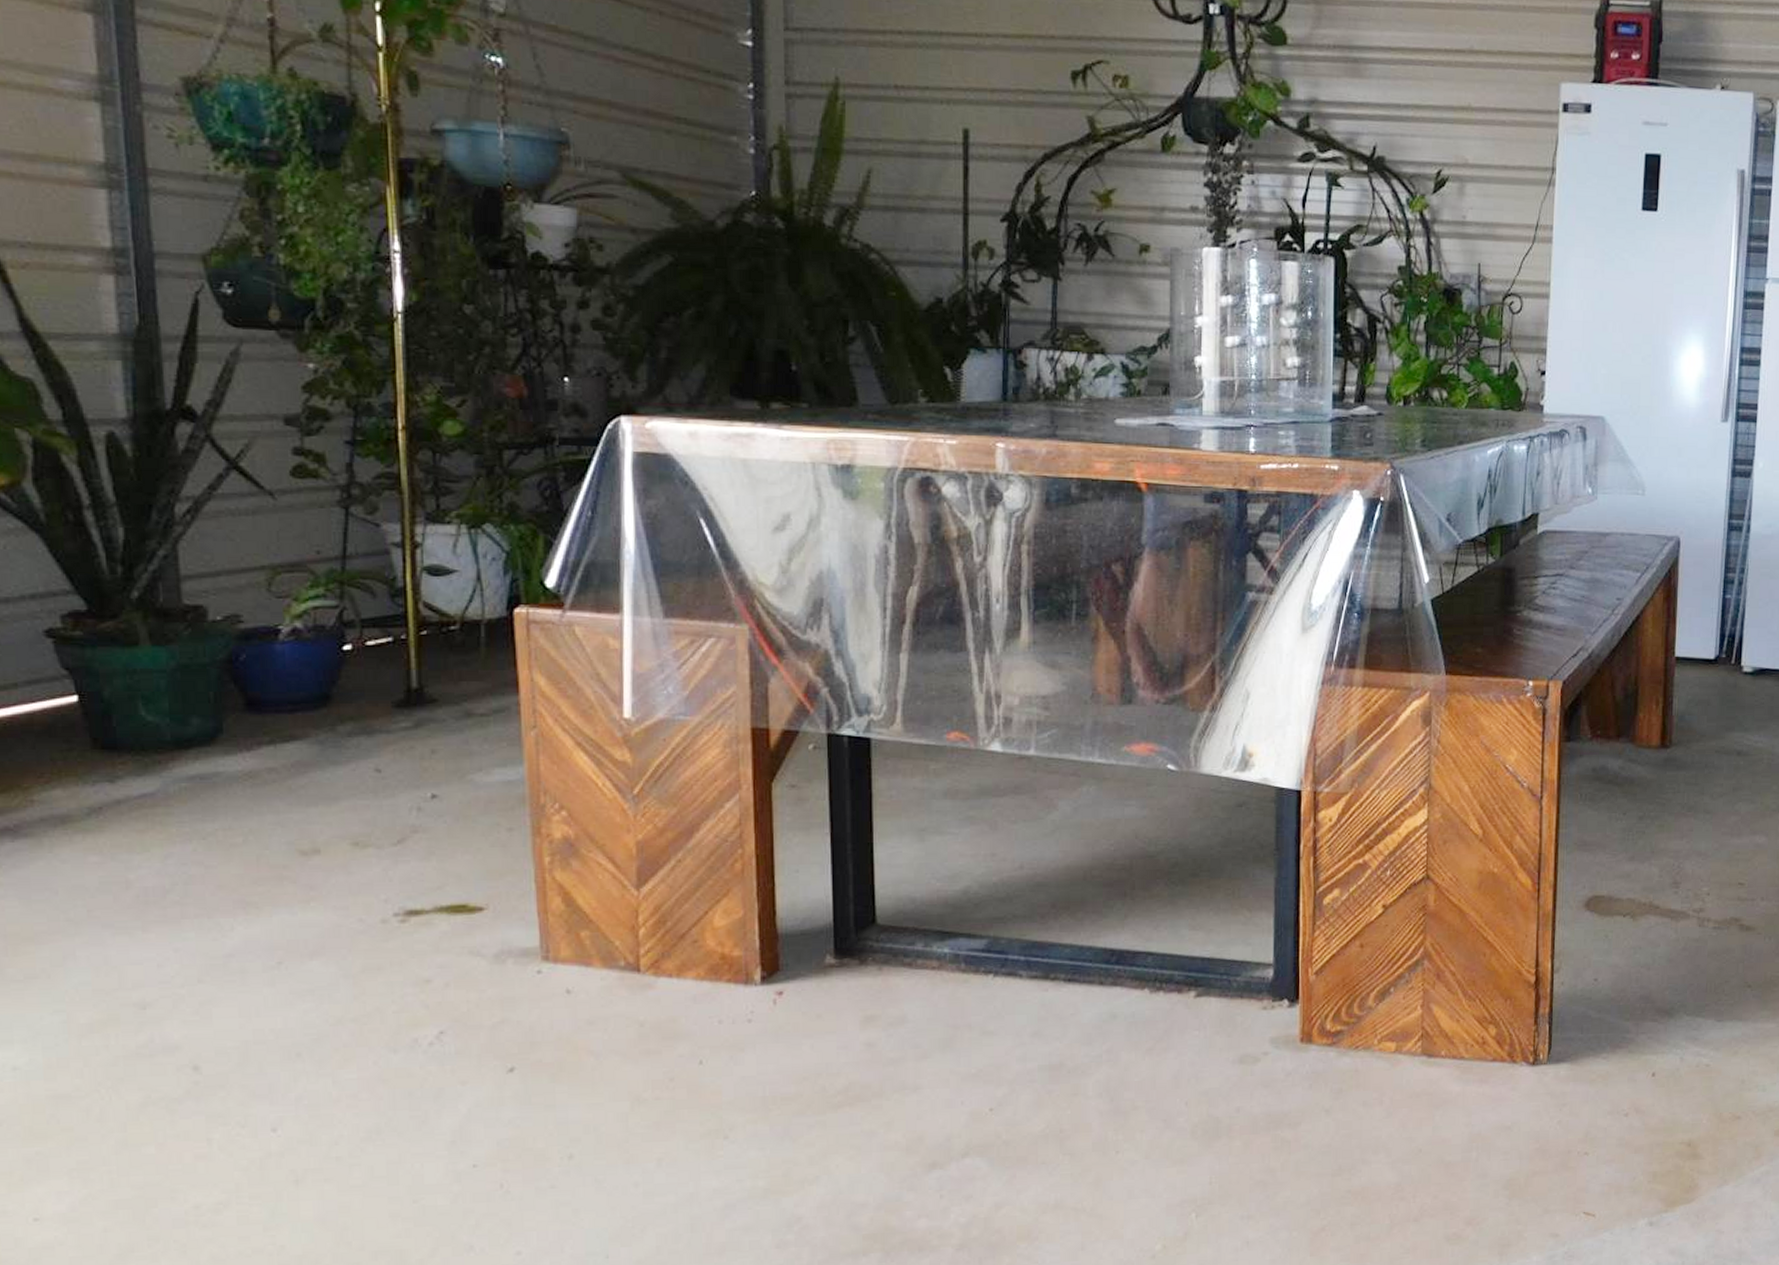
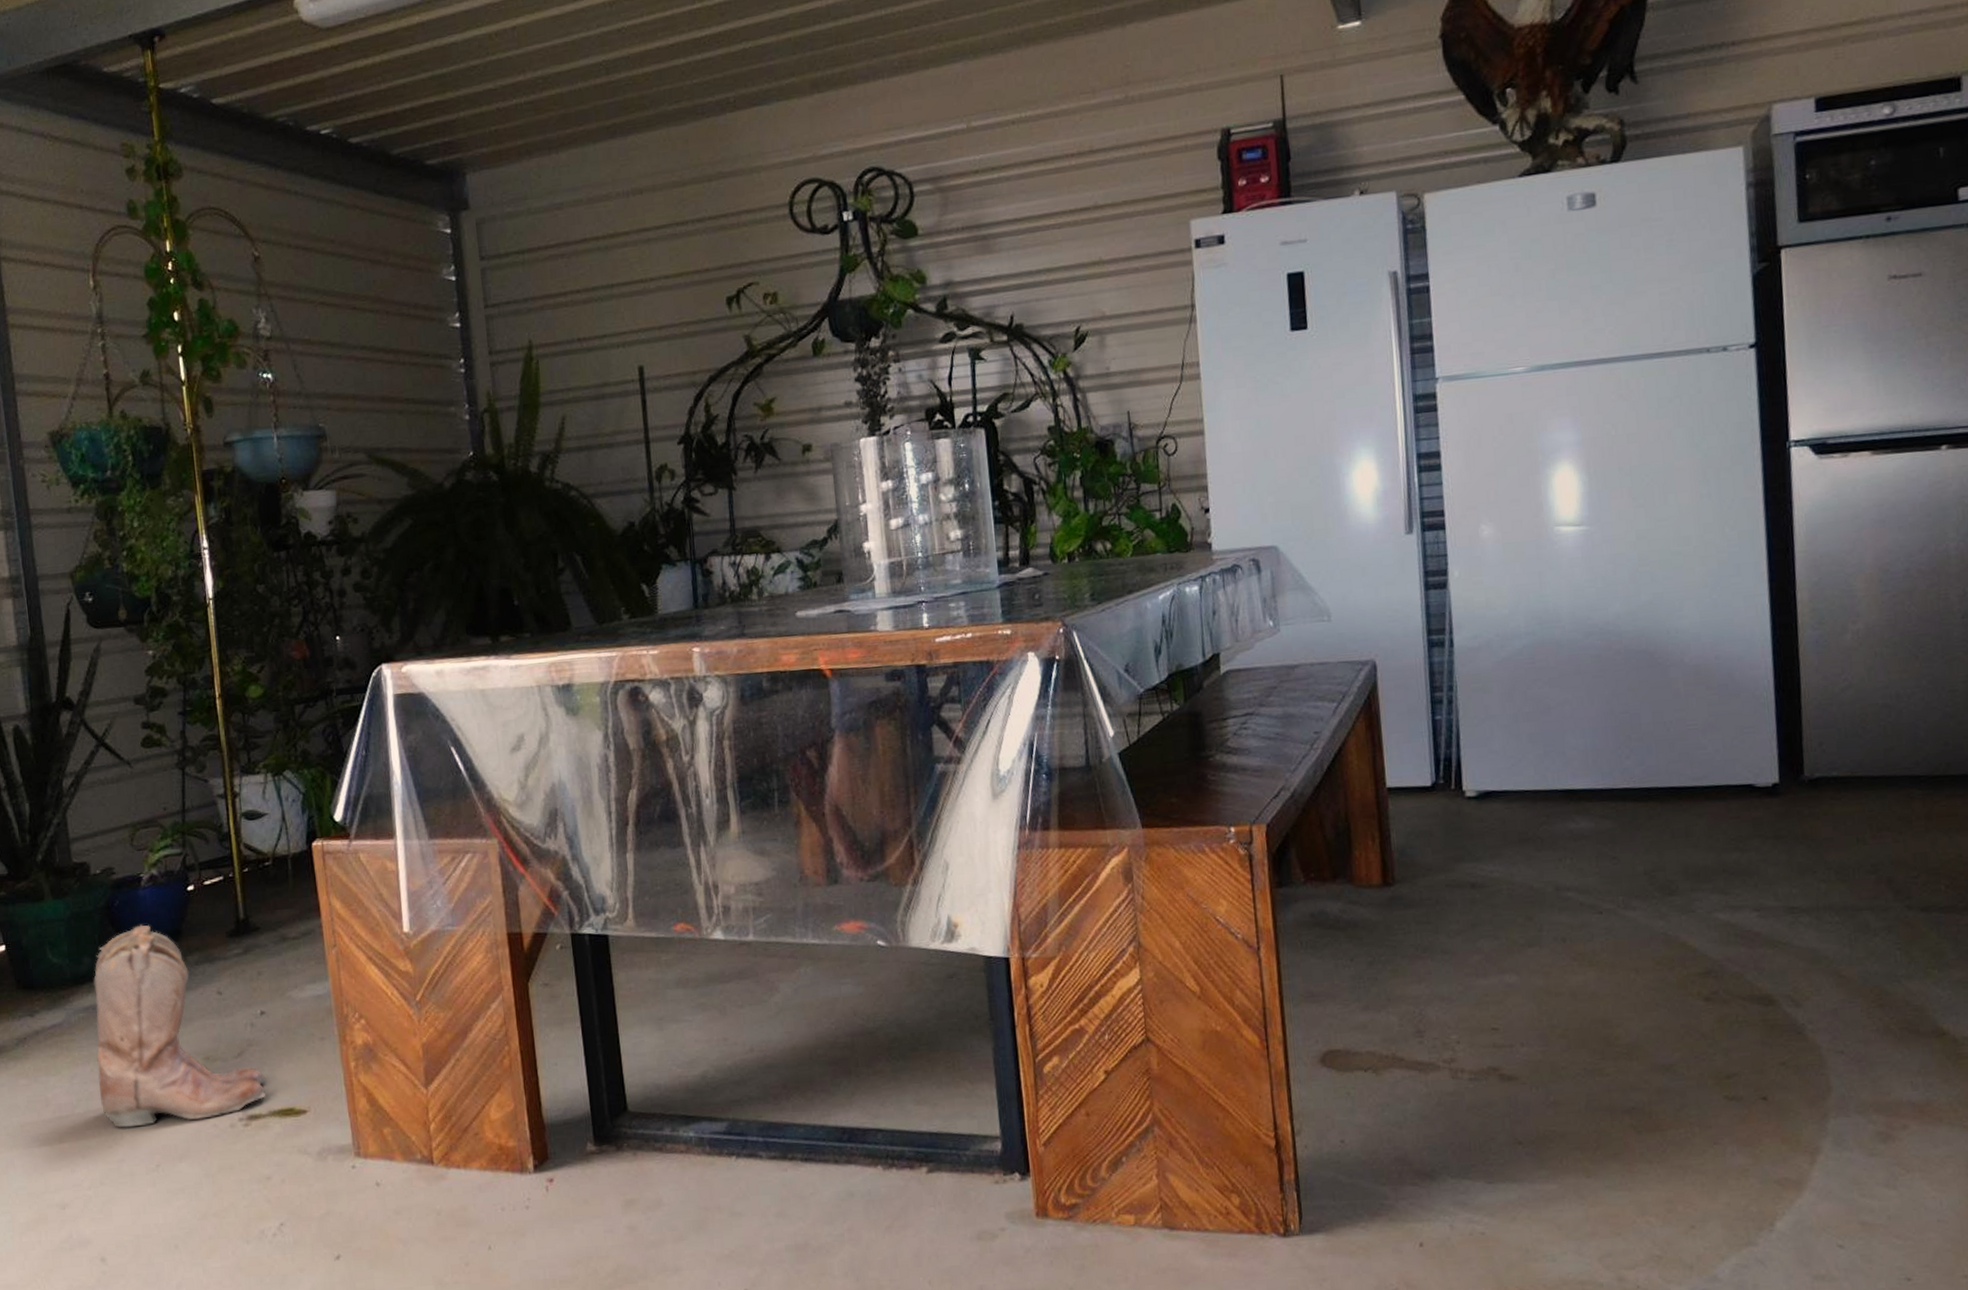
boots: none [202,685,433,919] -> present [93,925,266,1128]

